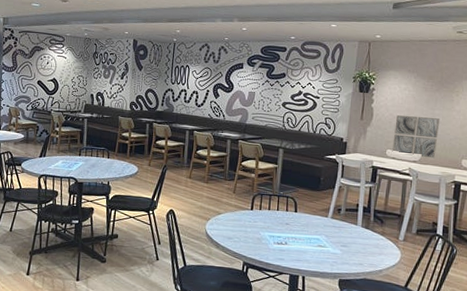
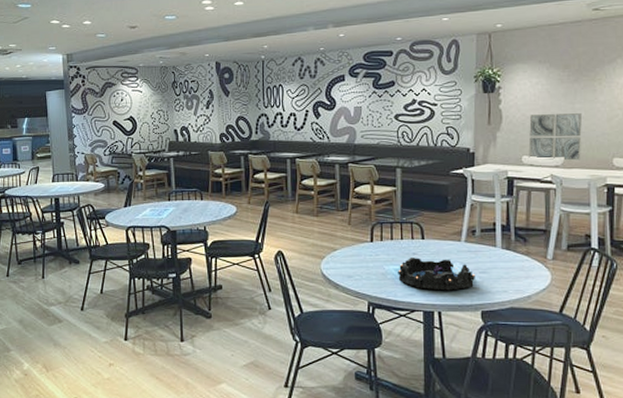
decorative bowl: none [271,227,337,259] -> present [398,258,475,291]

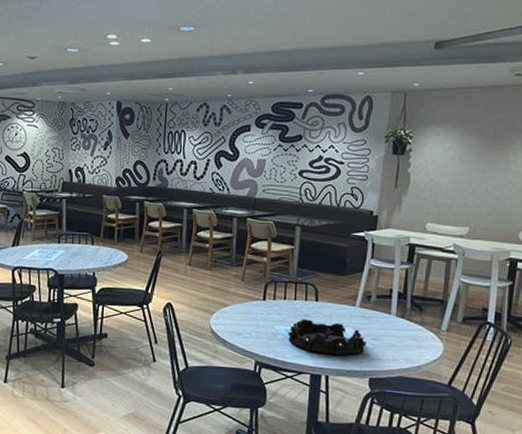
wall art: present [528,113,583,161] -> none [433,181,493,232]

